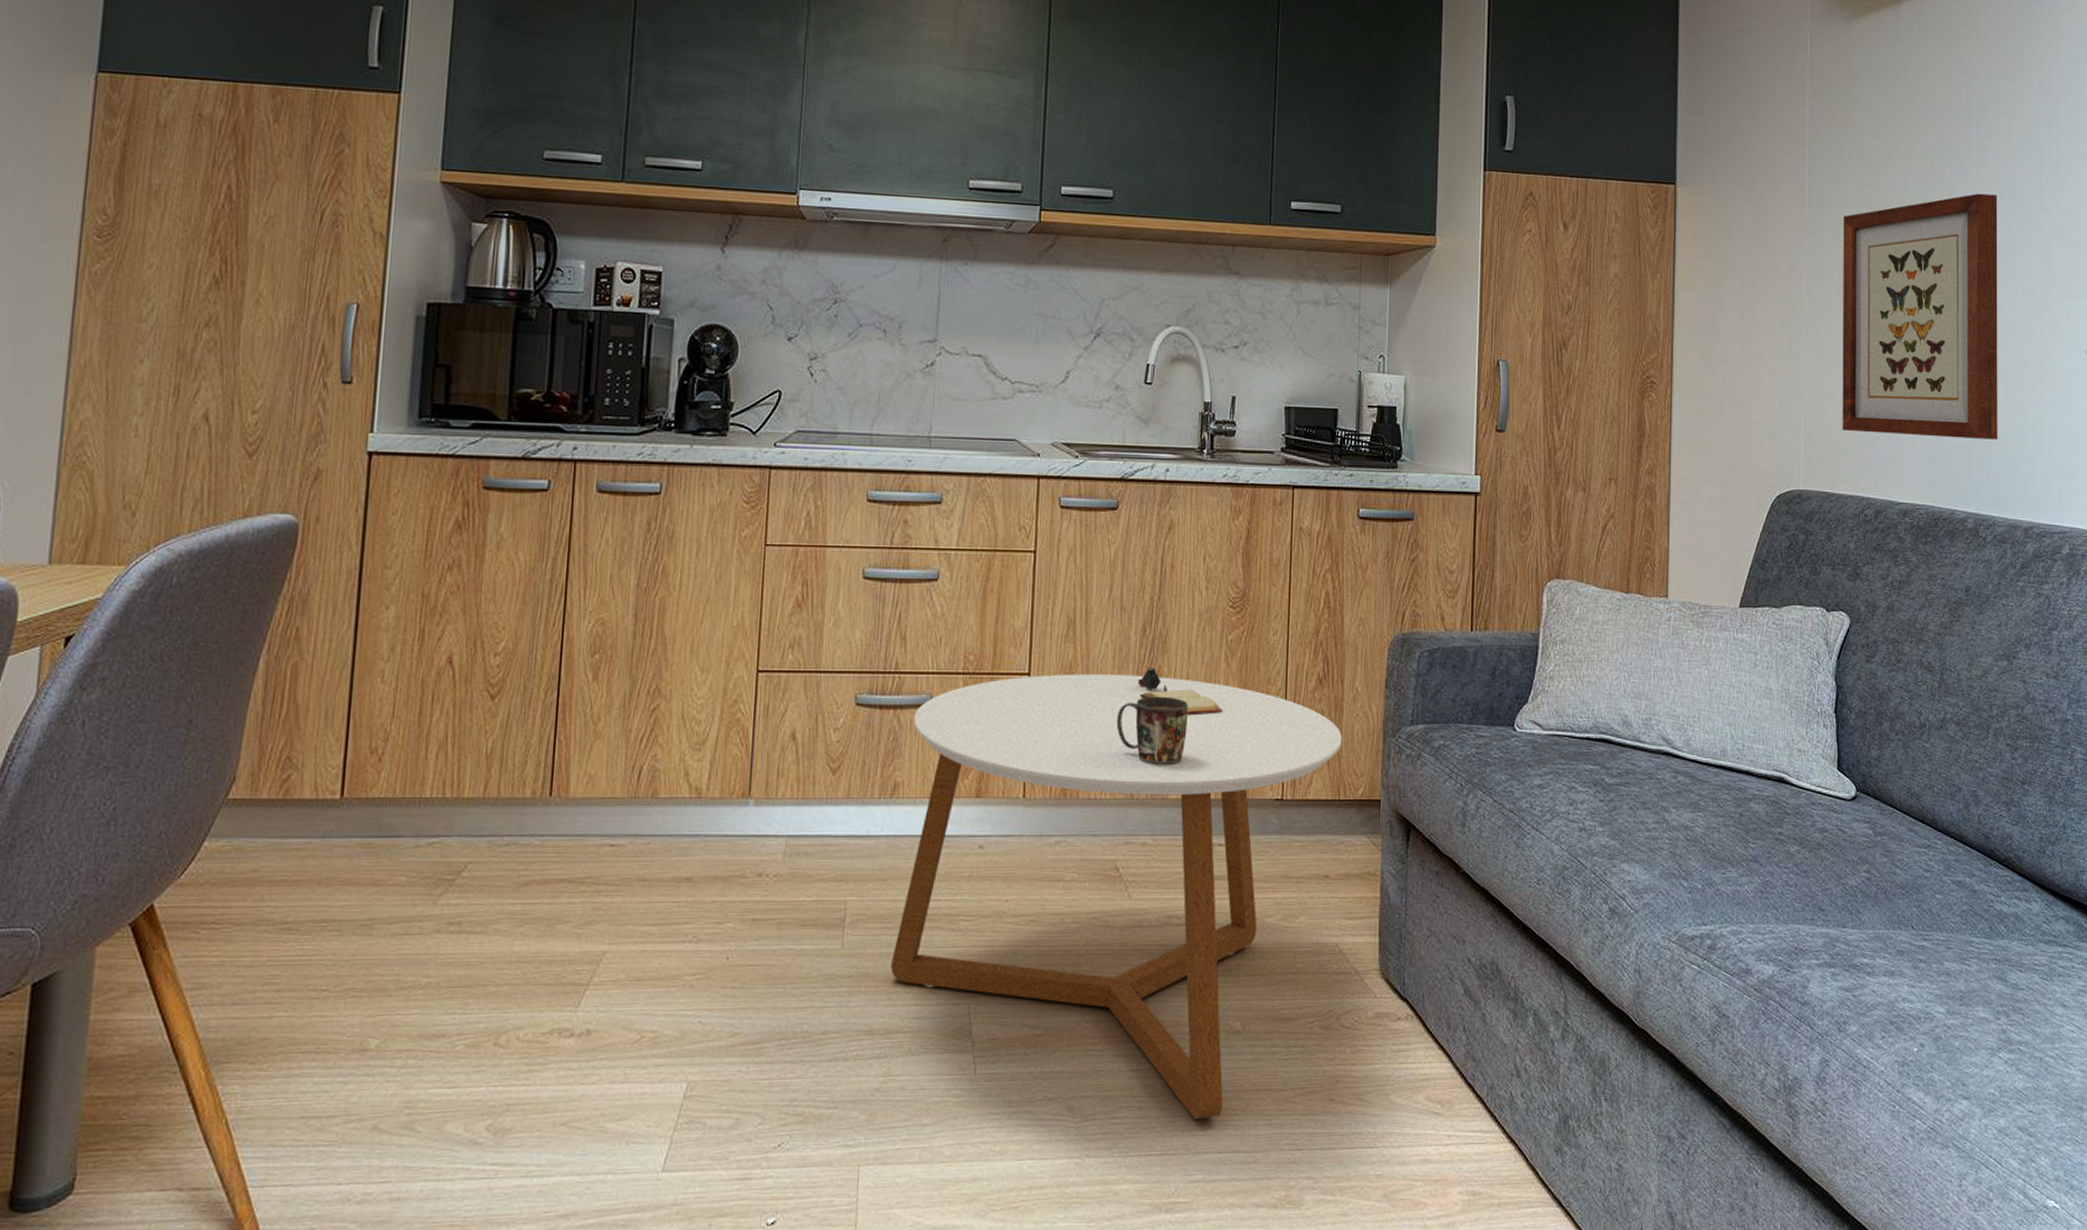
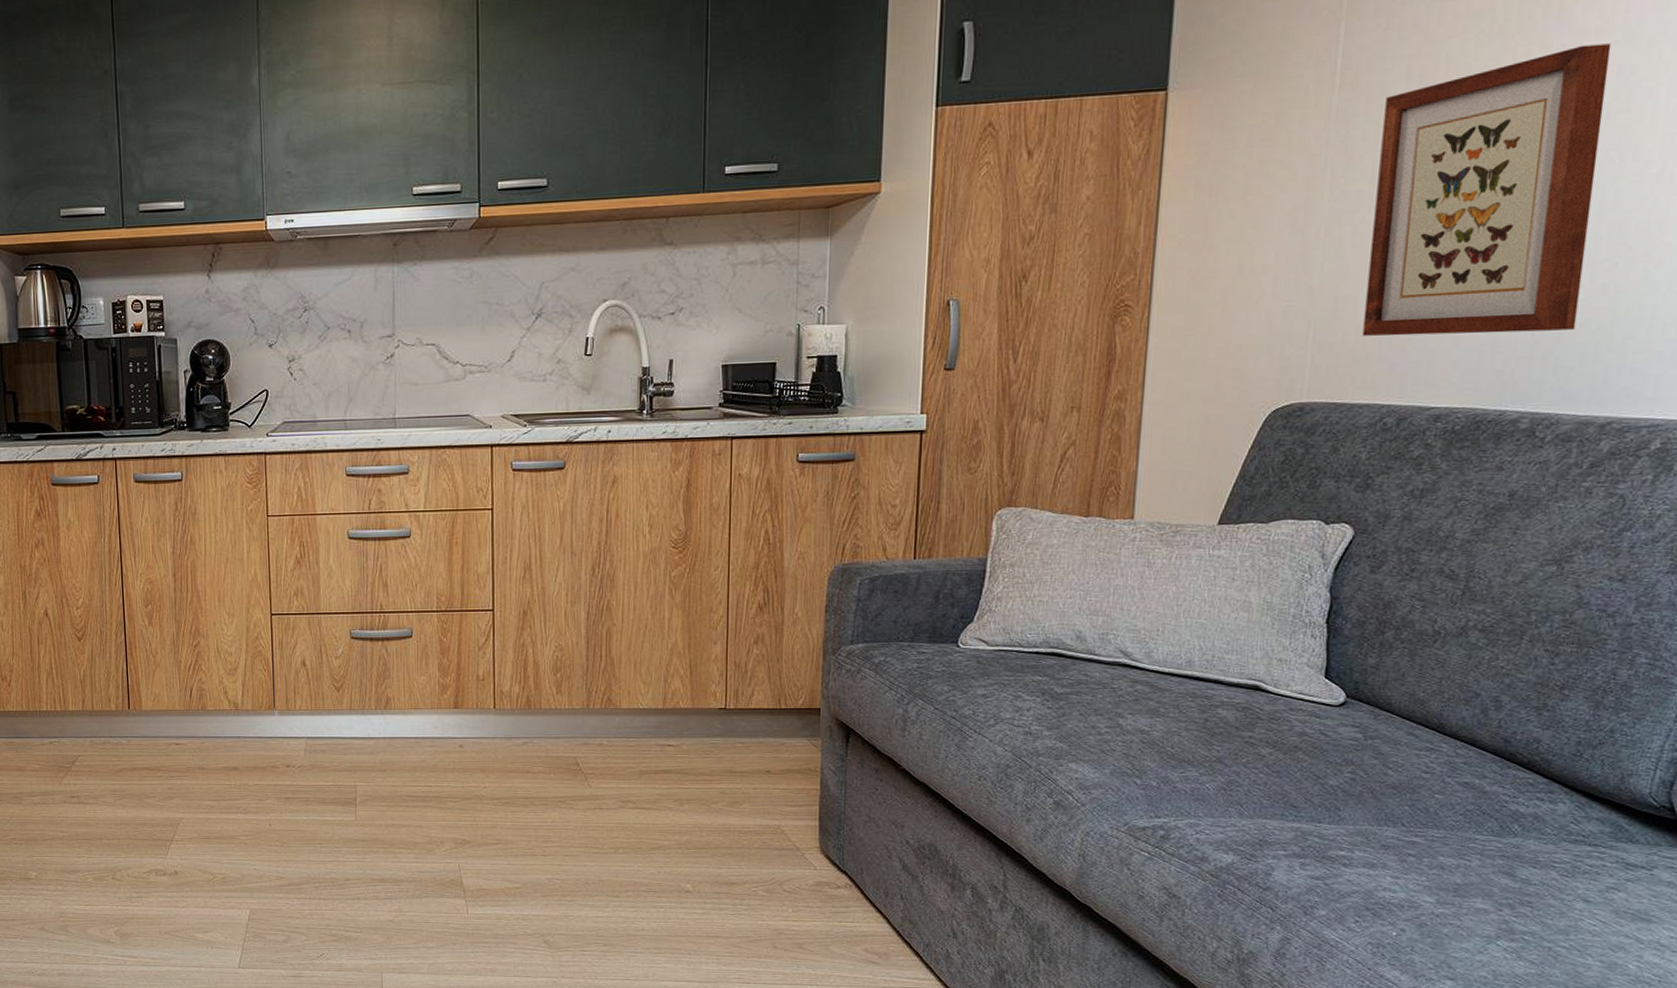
coffee table: present [890,674,1343,1119] -> none [394,608,783,955]
mug: present [1116,696,1188,766] -> none [571,625,636,682]
book: present [1138,667,1224,714] -> none [590,601,669,640]

